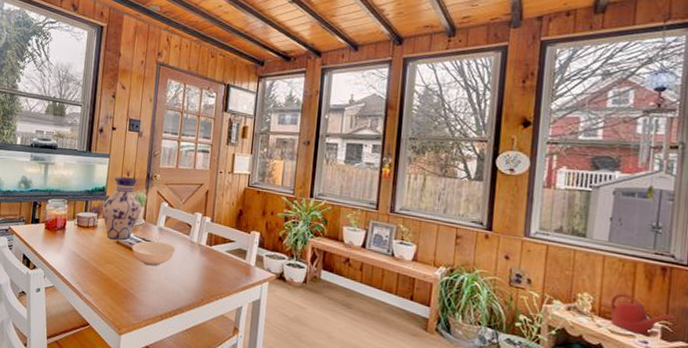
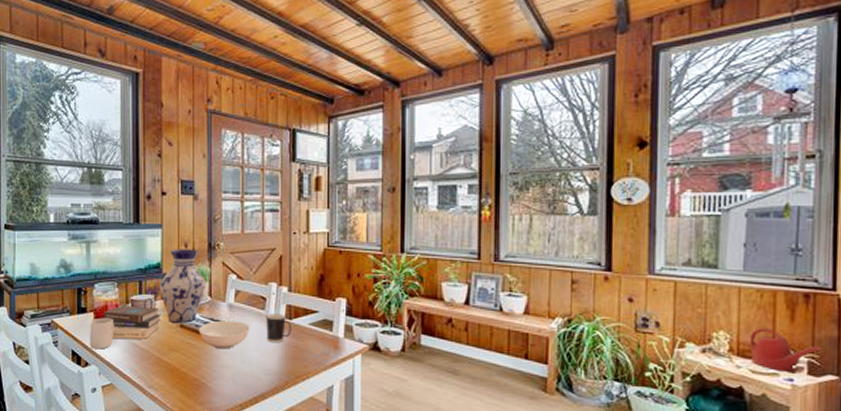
cup: none [39,228,62,256] -> present [90,317,114,349]
books: none [53,219,101,251] -> present [104,305,161,339]
mug: none [188,239,211,265] -> present [266,314,291,343]

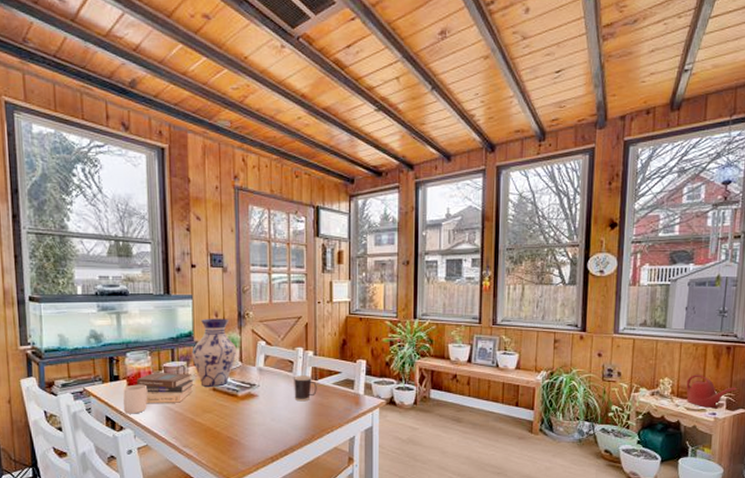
bowl: present [198,320,250,349] -> none [230,383,279,409]

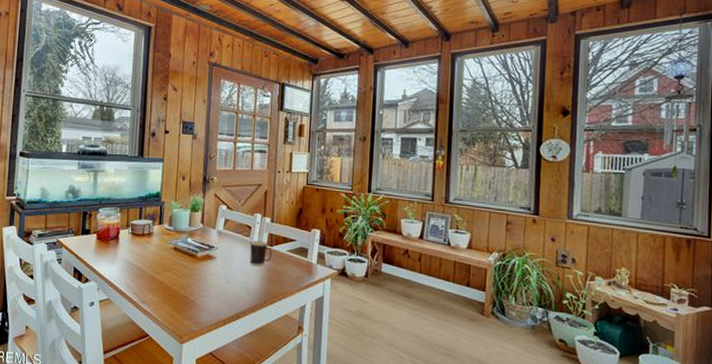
cup: present [123,384,148,414] -> none [91,239,115,268]
books: present [137,372,194,404] -> none [106,228,158,260]
vase: present [192,318,237,387] -> none [158,181,200,247]
watering can: present [686,375,738,410] -> none [644,266,701,306]

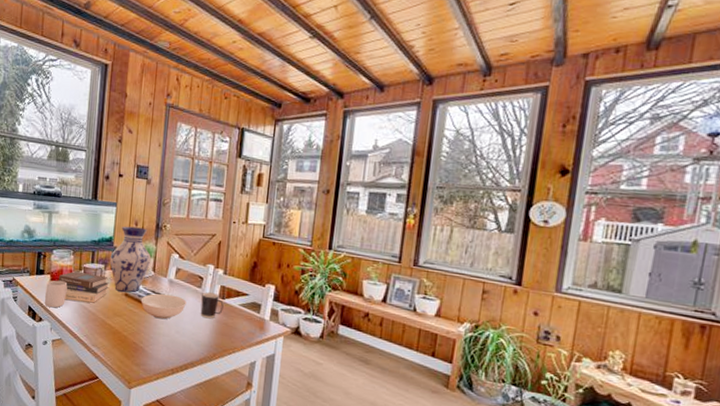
cup: none [91,239,115,268] -> present [45,280,68,308]
books: none [106,228,158,260] -> present [59,271,109,303]
vase: none [158,181,200,247] -> present [110,226,152,293]
bowl: none [190,245,236,271] -> present [140,293,187,320]

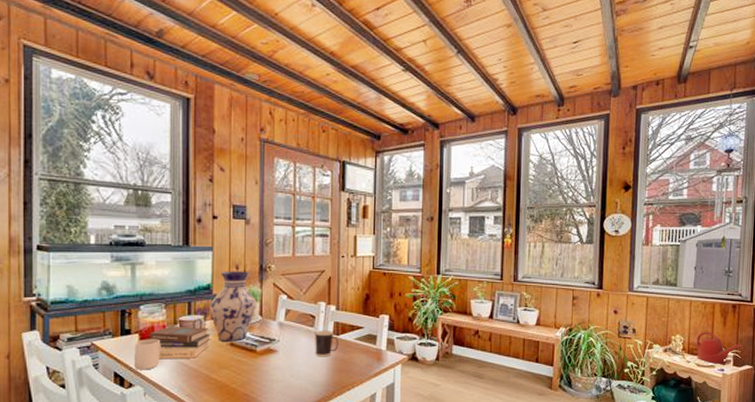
bowl: present [140,293,187,320] -> none [248,338,299,365]
watering can: none [641,352,712,398] -> present [696,332,744,366]

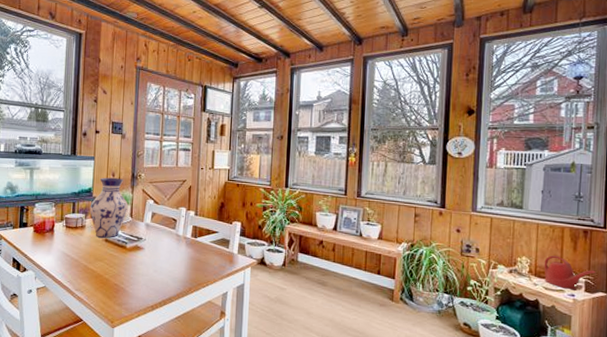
cup: present [135,339,161,370] -> none [29,231,50,258]
books: present [150,325,211,360] -> none [42,221,90,250]
mug: present [315,330,339,357] -> none [175,232,196,257]

